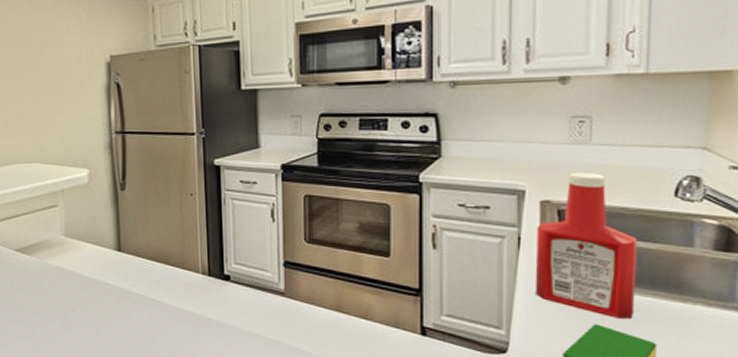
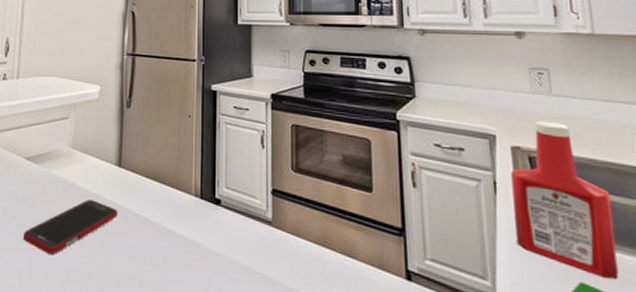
cell phone: none [24,285,122,339] -> present [22,199,117,254]

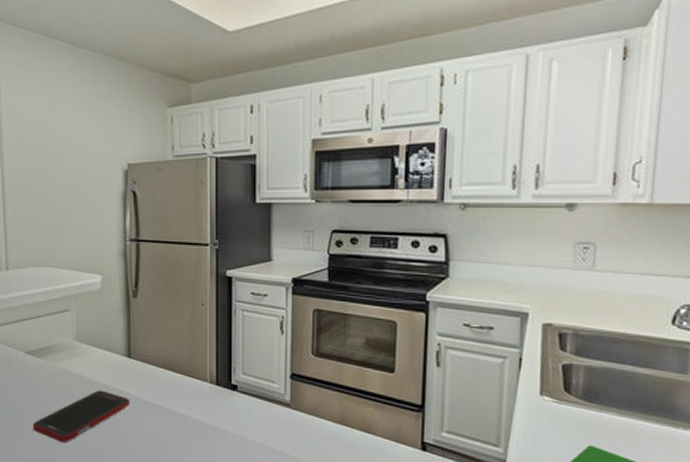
ketchup bottle: present [511,120,619,279] -> none [534,297,635,441]

